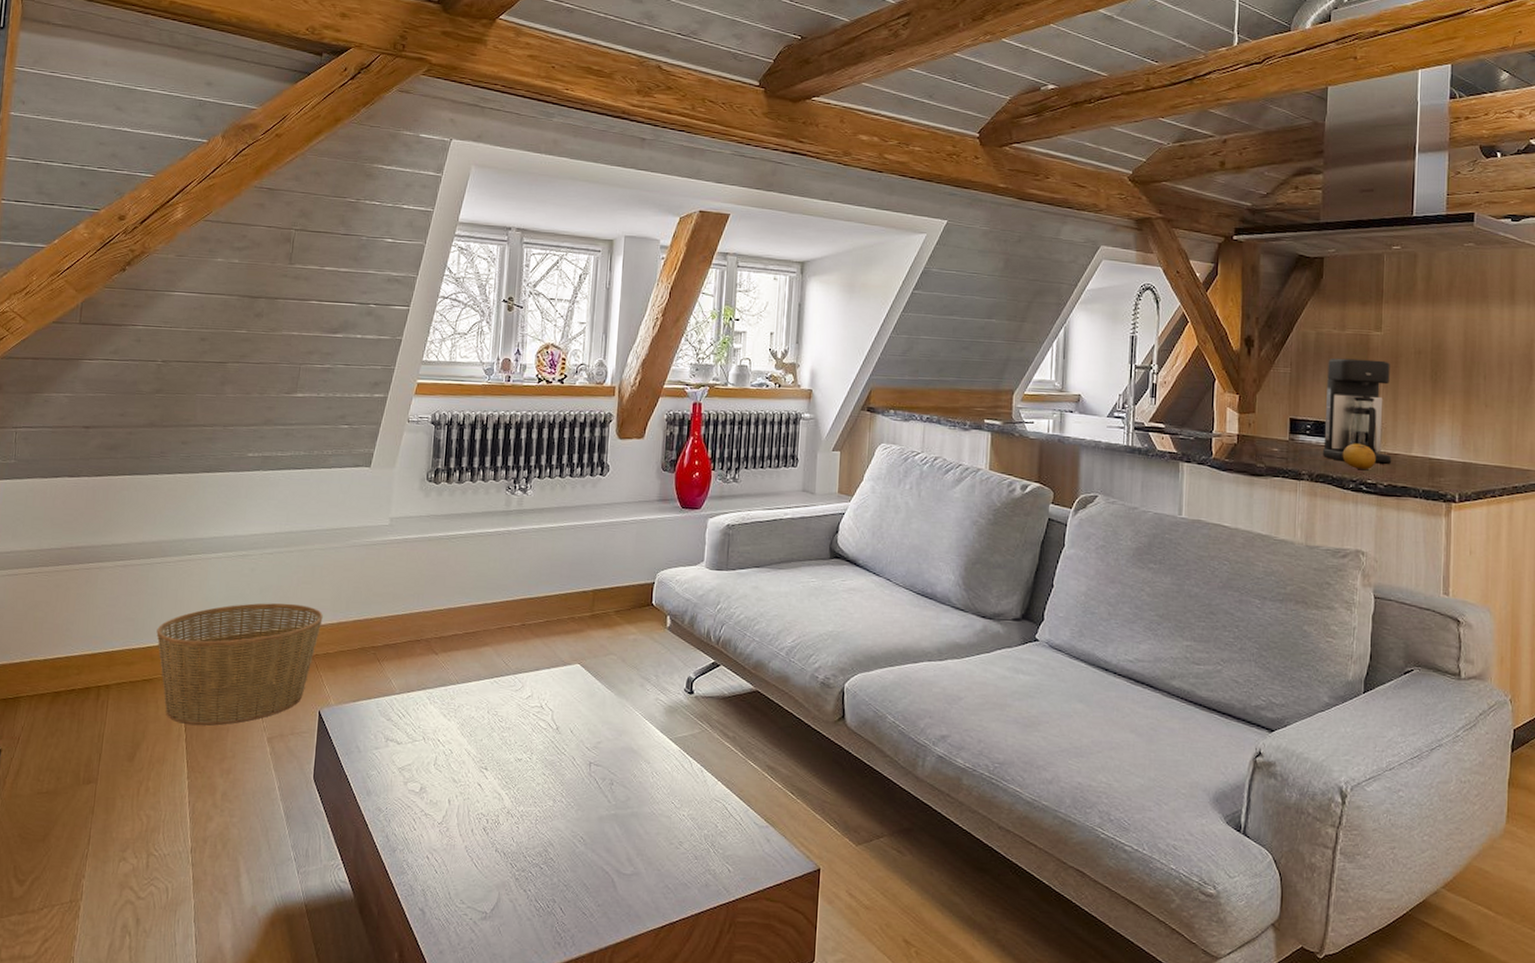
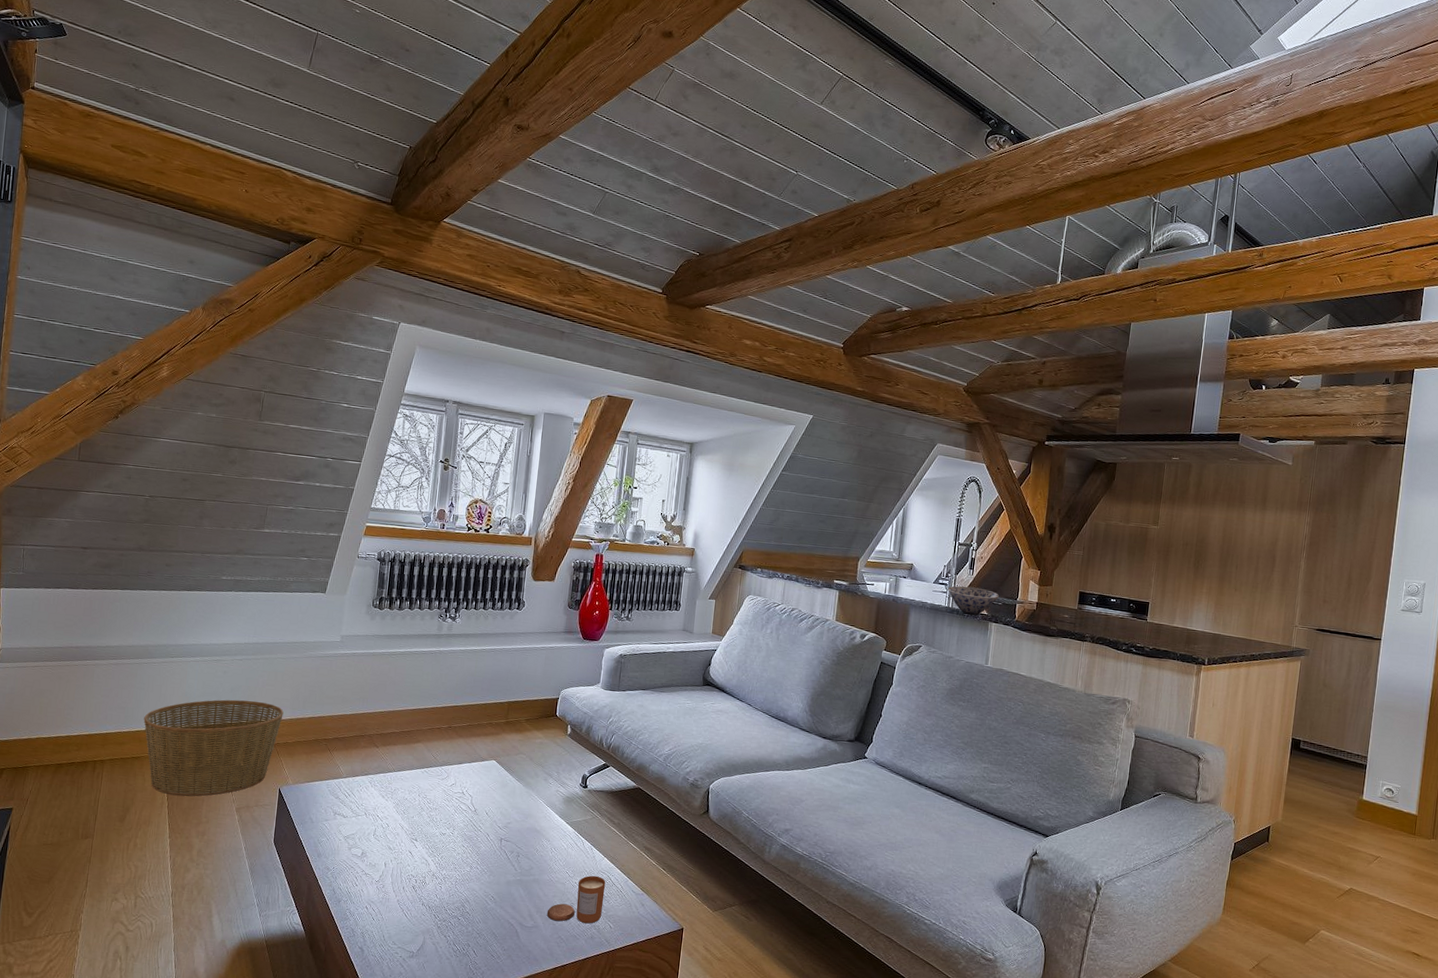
candle: none [649,805,721,868] -> present [547,875,606,924]
bowl: none [1125,418,1190,455] -> present [948,586,999,616]
coffee maker: present [1323,358,1391,465] -> none [1104,545,1163,633]
fruit: present [1342,443,1376,471] -> none [1118,614,1146,636]

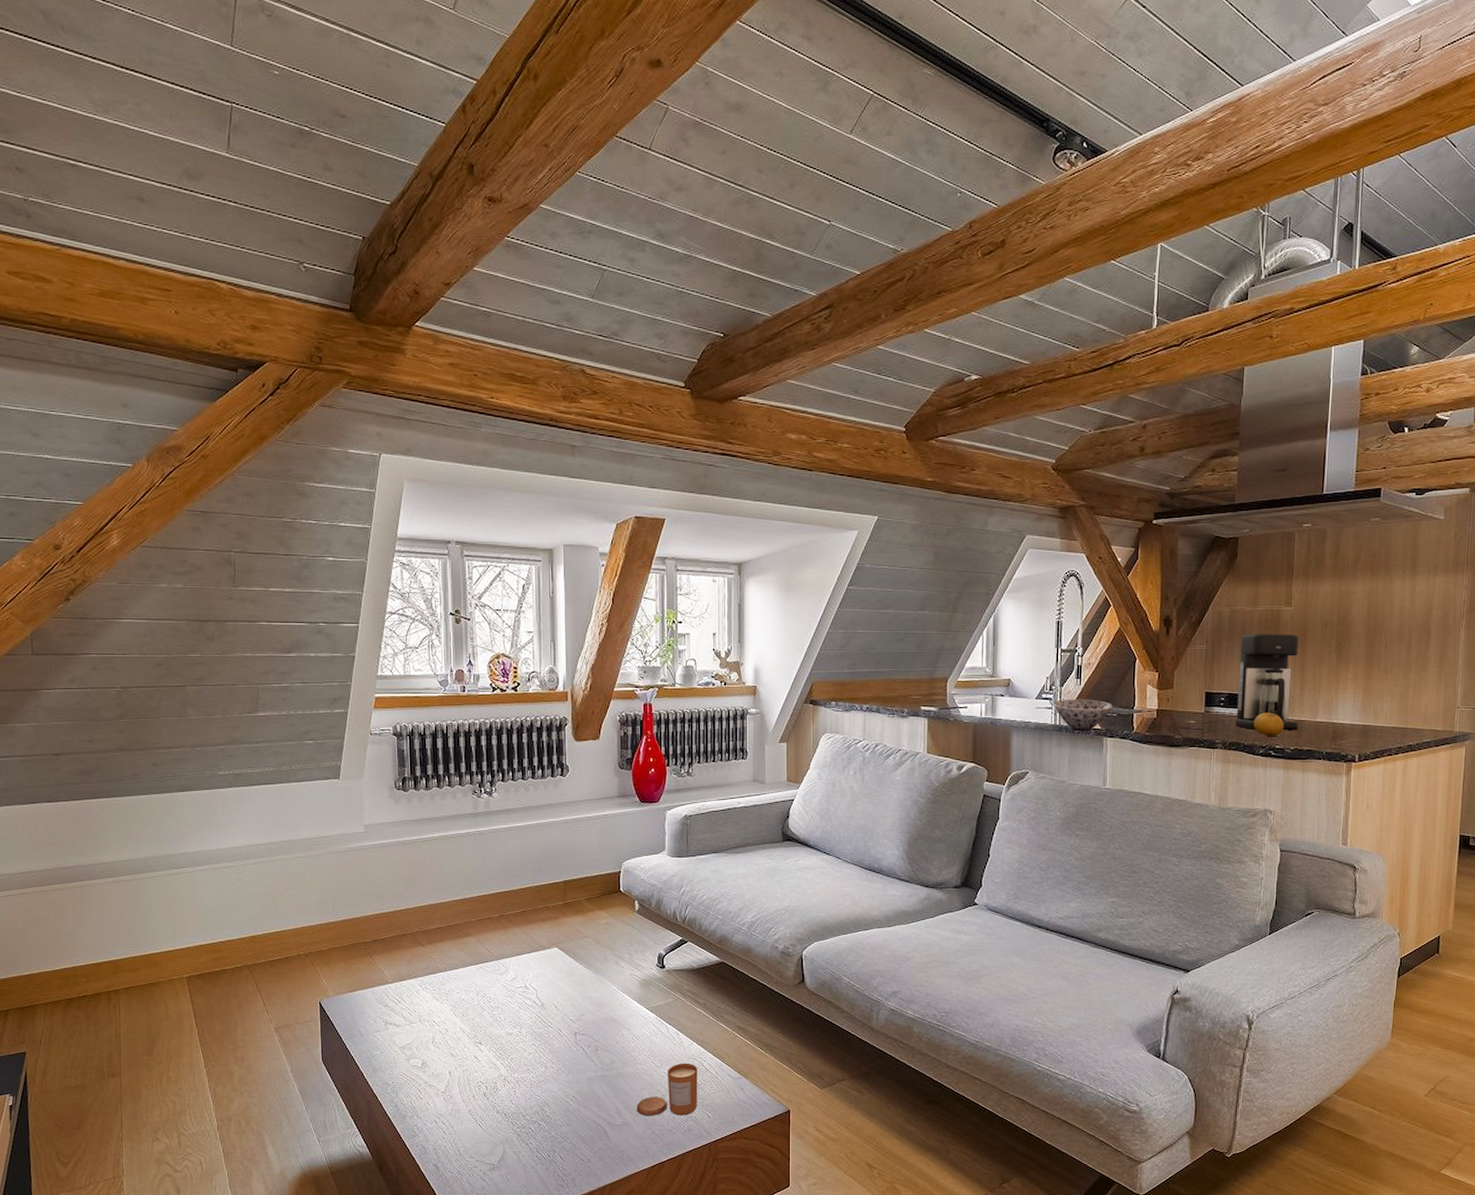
basket: present [143,699,284,796] -> none [155,908,312,1020]
coffee maker: none [1104,545,1163,633] -> present [1236,633,1299,731]
fruit: none [1118,614,1146,636] -> present [1253,712,1284,737]

